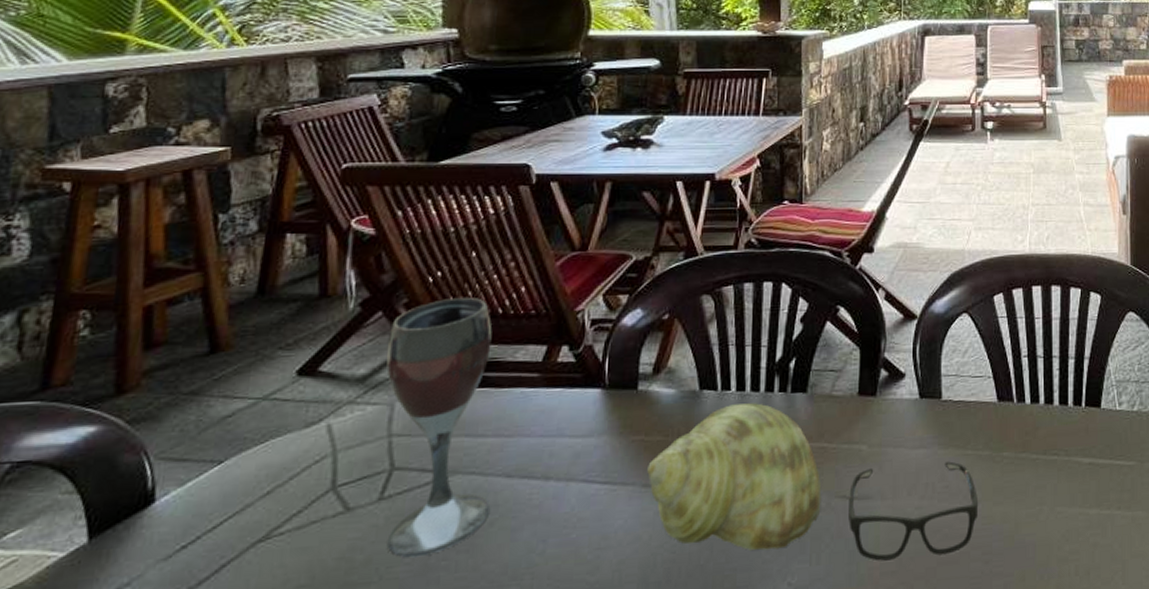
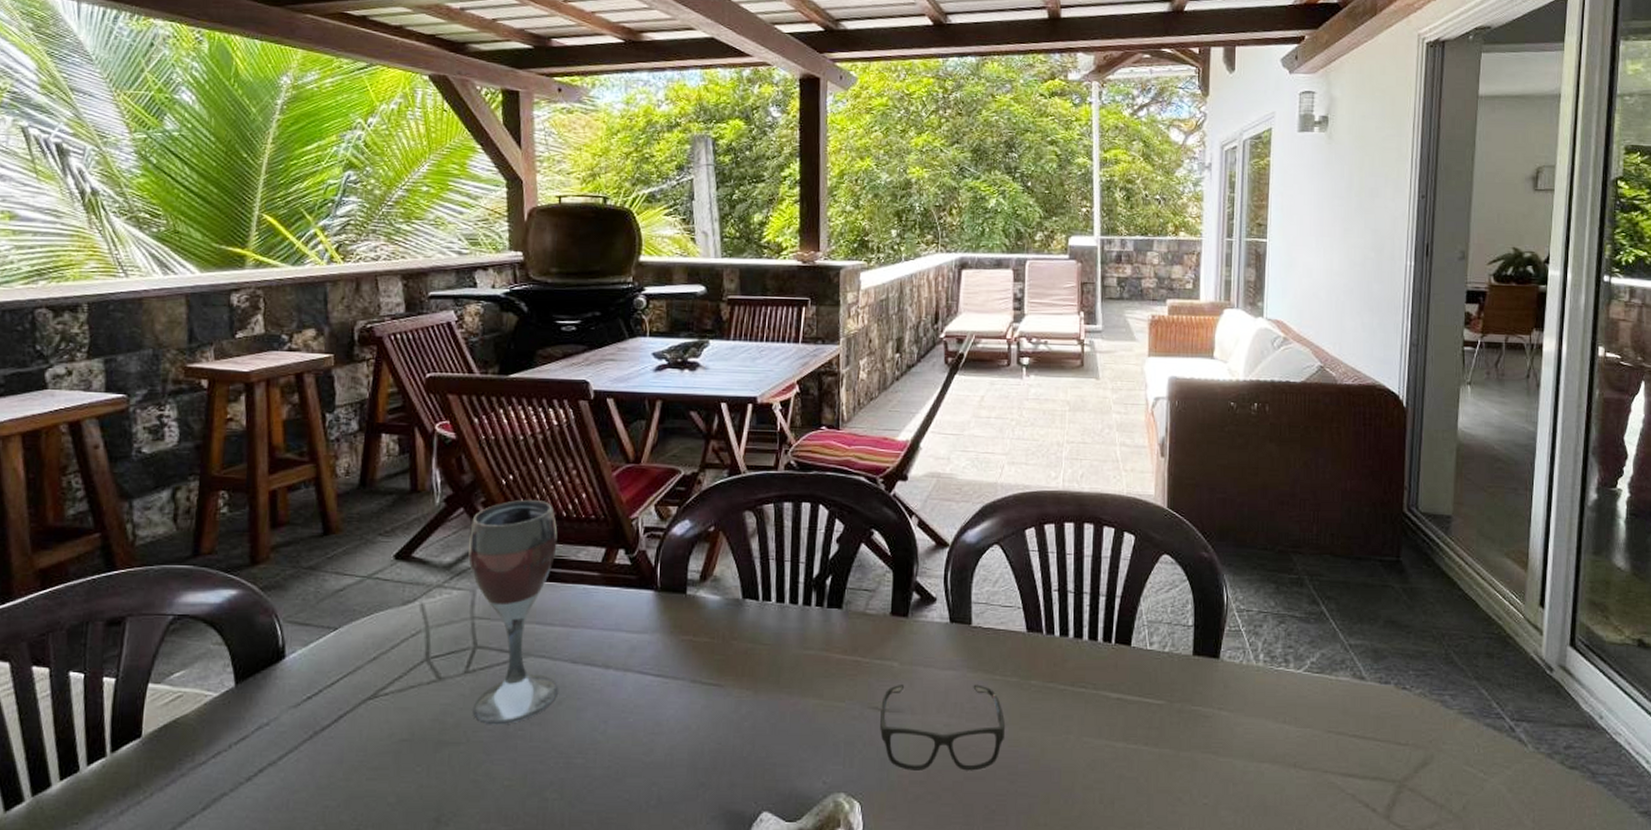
seashell: present [647,403,822,550] -> none [695,614,855,750]

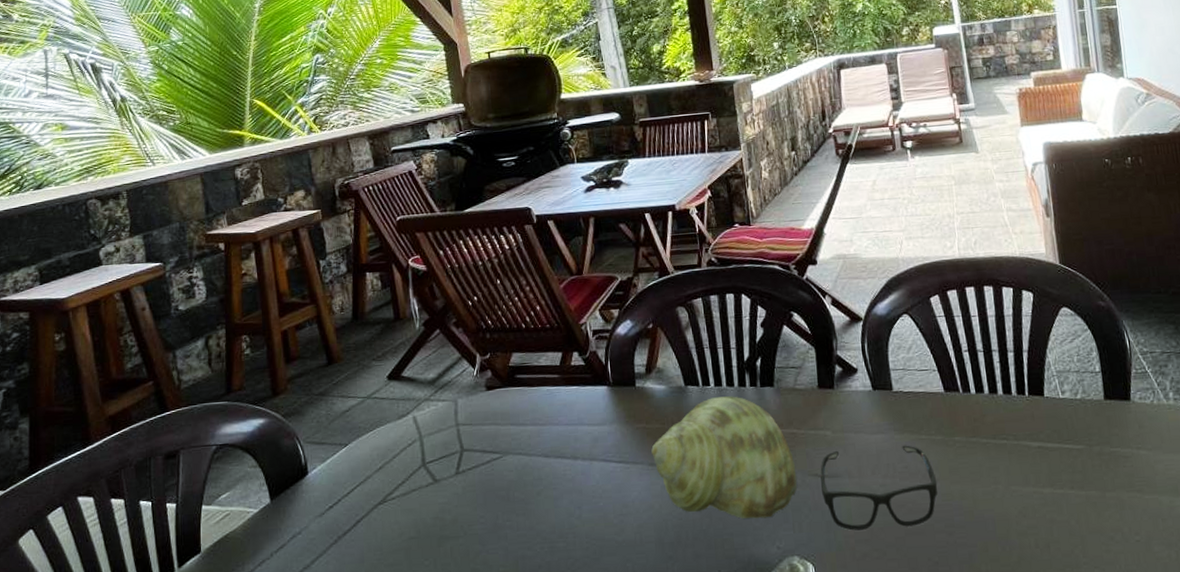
cup: present [467,499,558,725] -> none [446,315,536,519]
seashell: none [695,614,855,750] -> present [651,396,798,519]

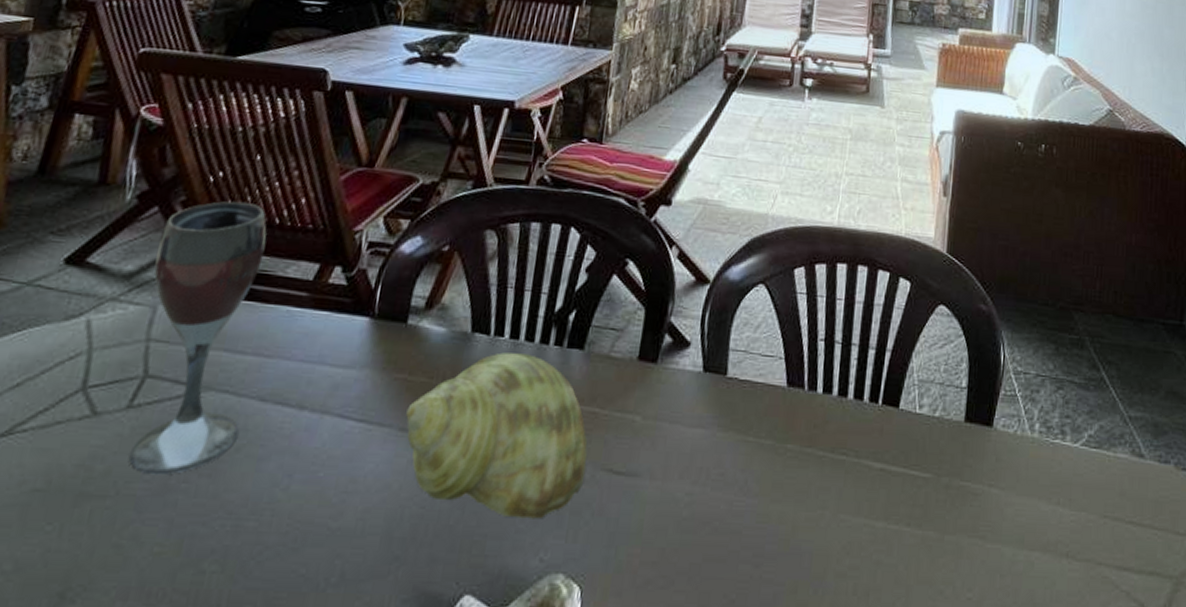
cup: none [446,315,536,519] -> present [128,201,267,475]
eyeglasses: present [820,445,938,531] -> none [612,443,755,551]

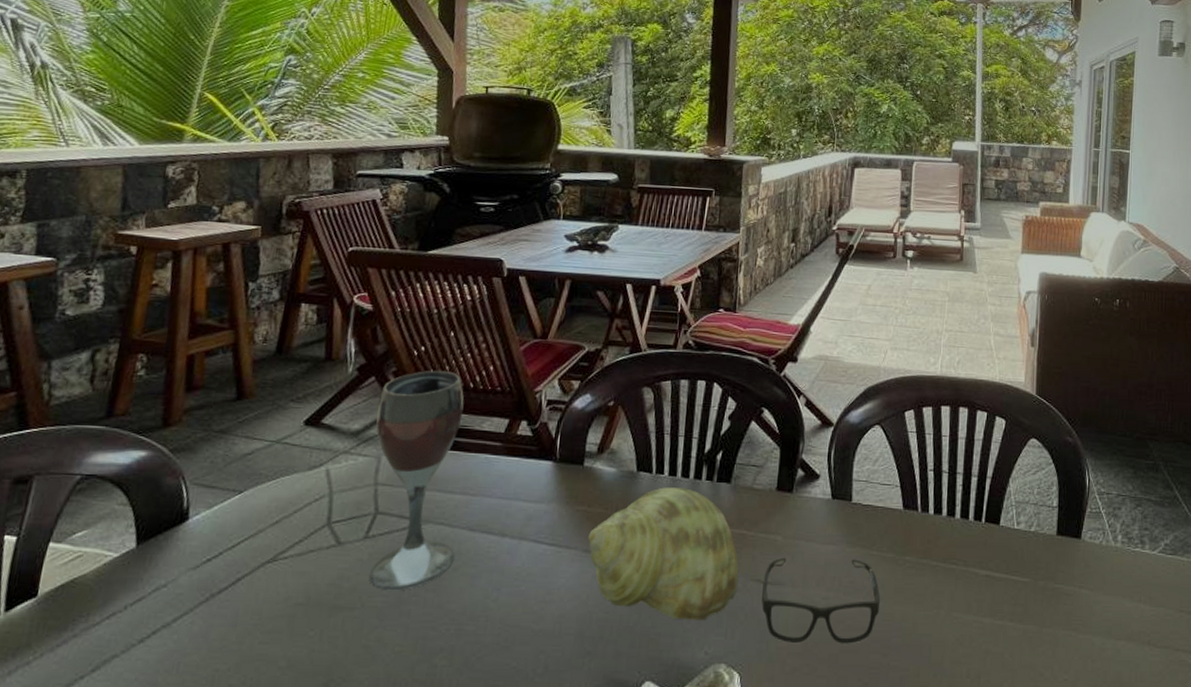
eyeglasses: none [612,443,755,551] -> present [761,558,881,644]

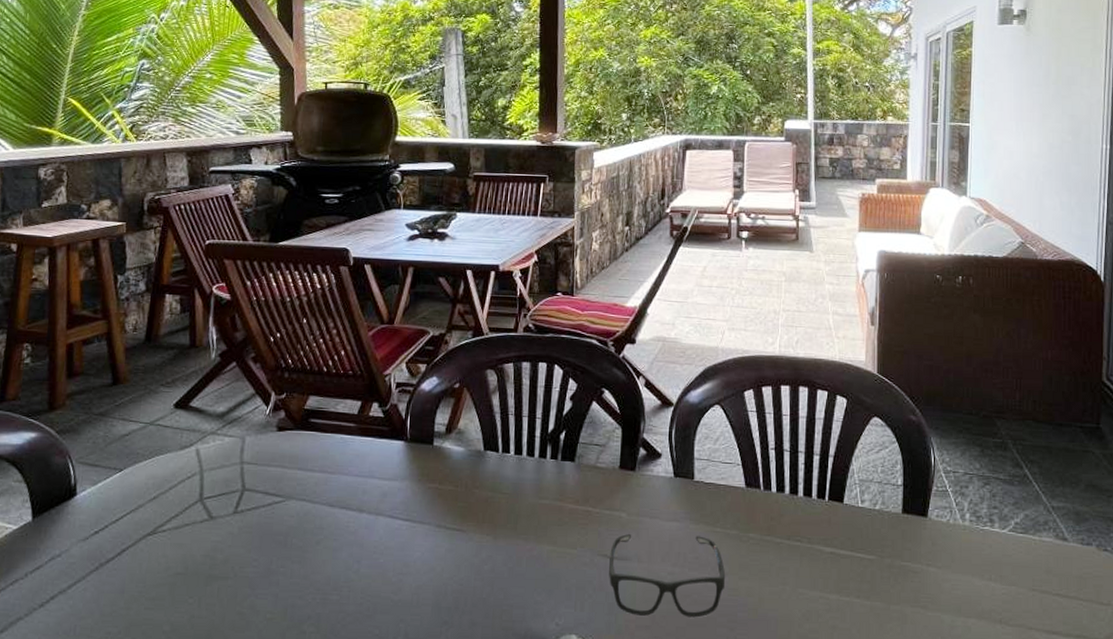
cup: present [369,370,464,591] -> none [238,355,319,562]
seashell: present [588,487,739,621] -> none [440,465,586,593]

